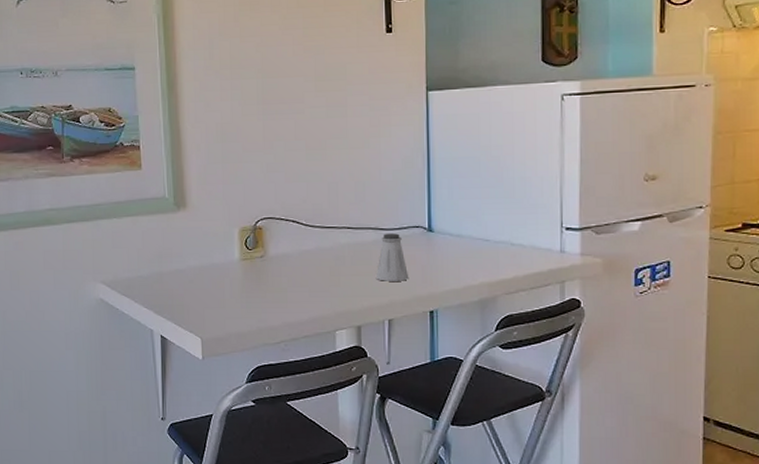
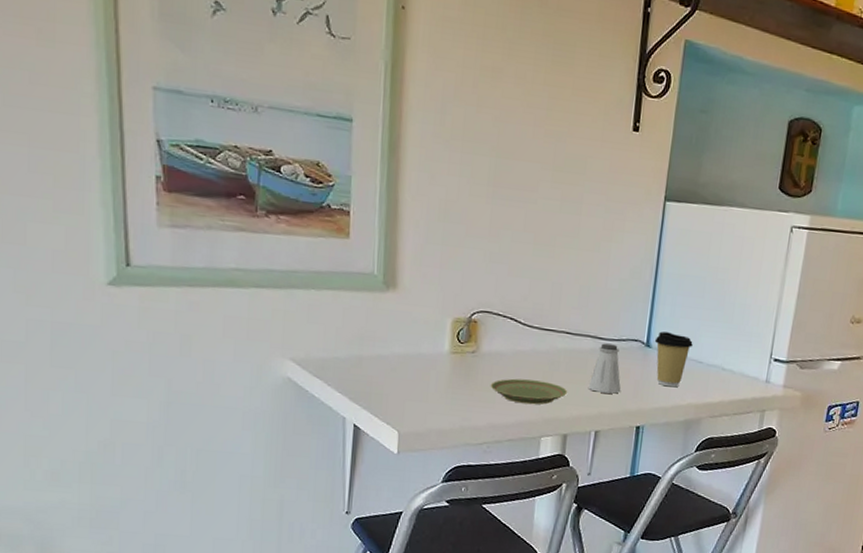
plate: none [281,277,357,300] -> present [490,378,568,405]
coffee cup: none [436,215,476,268] -> present [654,331,693,387]

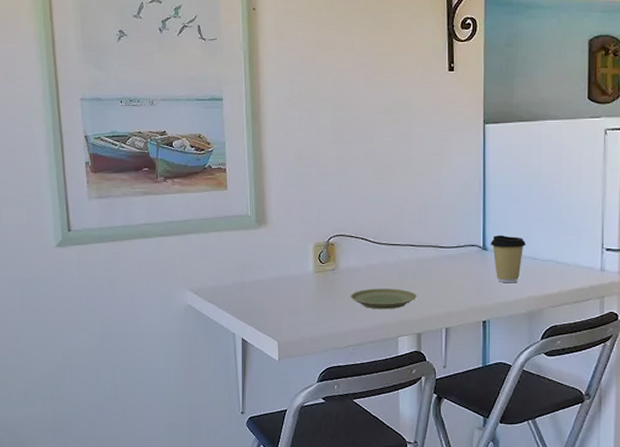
saltshaker: present [588,343,621,394] -> none [435,251,465,294]

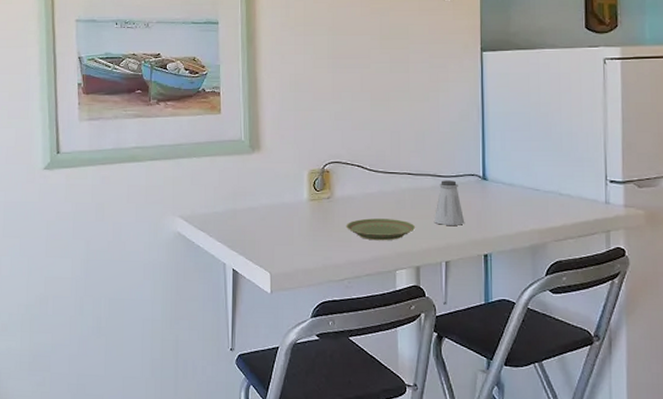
saltshaker: none [435,251,465,294] -> present [433,180,465,225]
coffee cup: present [490,235,526,283] -> none [490,165,527,215]

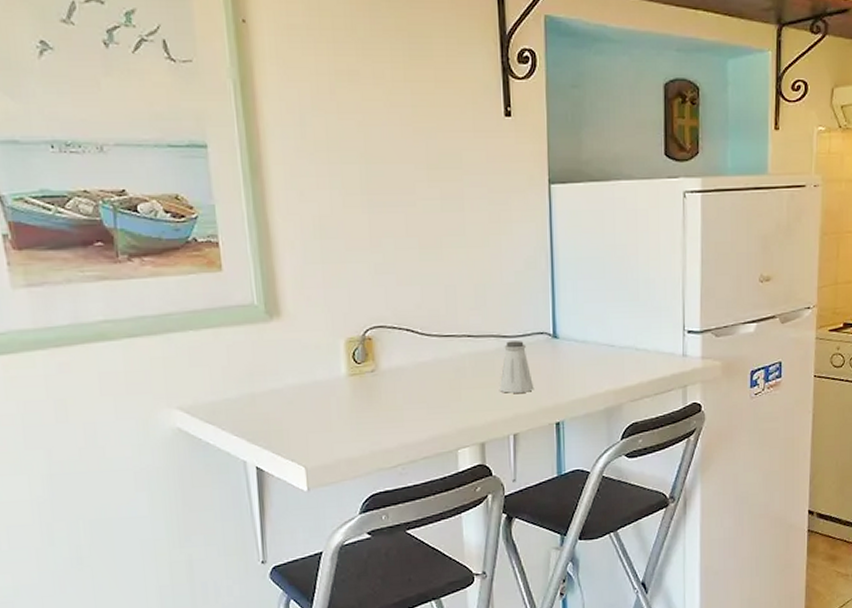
plate: present [346,218,416,241] -> none [395,390,479,418]

